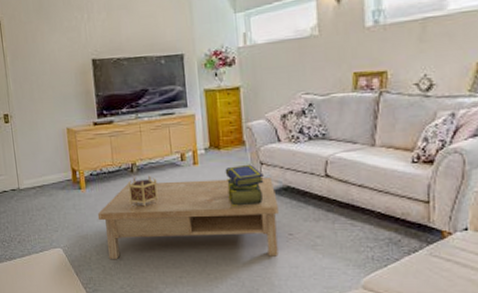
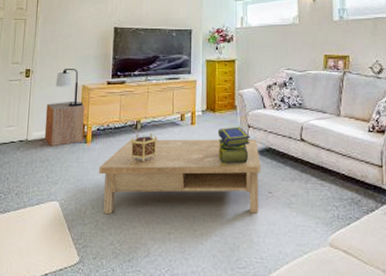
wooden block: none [32,145,77,195] -> present [44,101,84,147]
lamp: none [37,110,71,152] -> present [55,69,83,107]

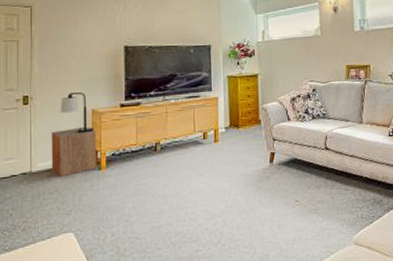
coffee table: present [98,139,261,214] -> none [116,152,287,239]
decorative box: present [130,132,157,162] -> none [150,153,180,184]
stack of books: present [218,126,250,164] -> none [242,140,276,179]

